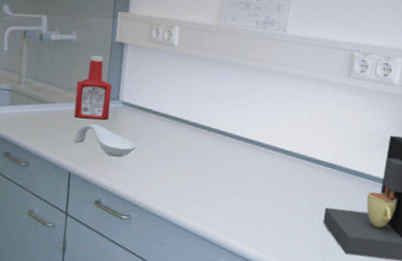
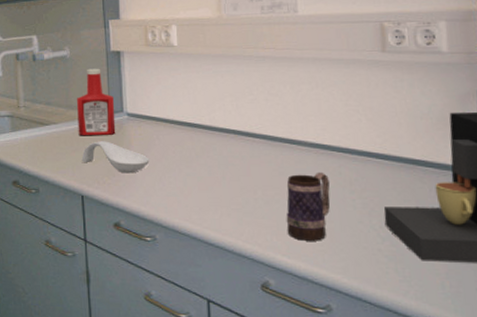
mug: none [244,173,287,232] -> present [286,171,331,241]

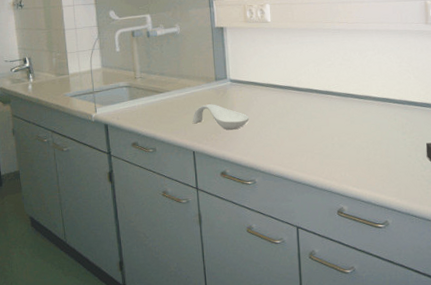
ketchup bottle: present [77,68,116,136] -> none [187,42,221,101]
mug: present [286,171,331,241] -> none [355,119,388,174]

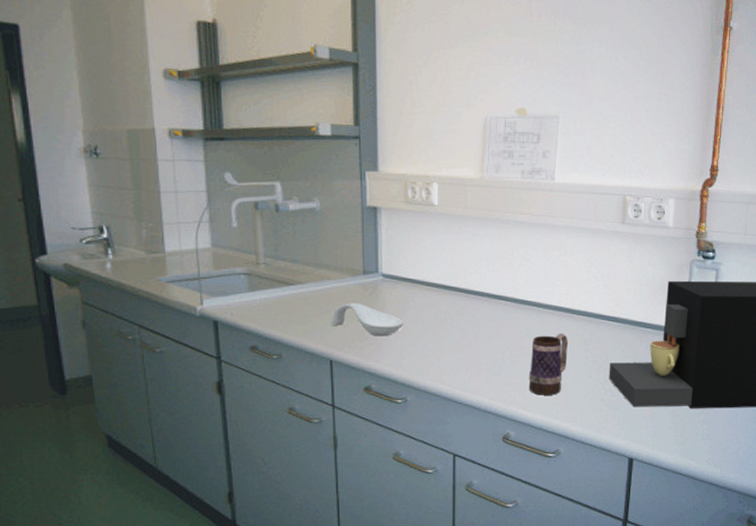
mug: none [355,119,388,174] -> present [528,333,569,395]

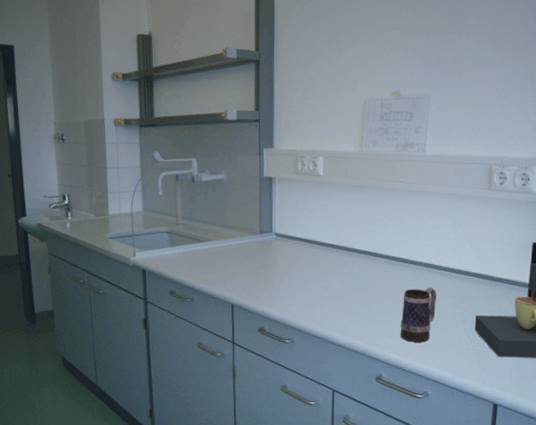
spoon rest: present [331,303,404,337] -> none [233,257,292,286]

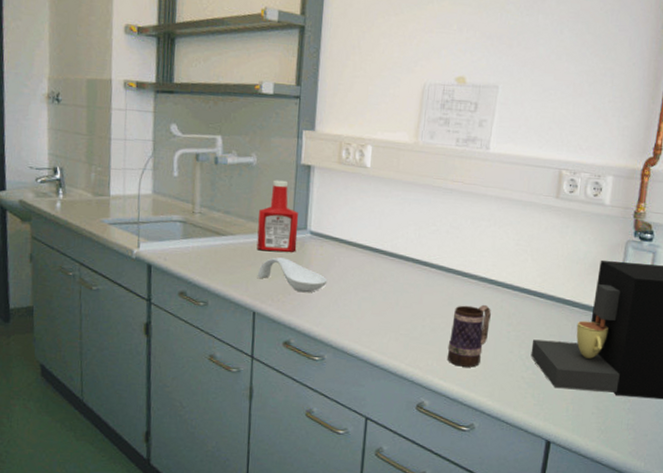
ketchup bottle: none [231,192,265,253] -> present [256,180,299,252]
spoon rest: none [233,257,292,286] -> present [257,257,328,293]

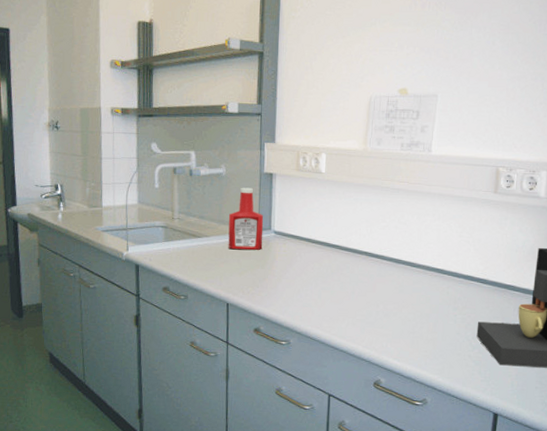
spoon rest: present [257,257,328,293] -> none [229,255,291,285]
mug: present [447,304,492,367] -> none [399,291,439,348]

